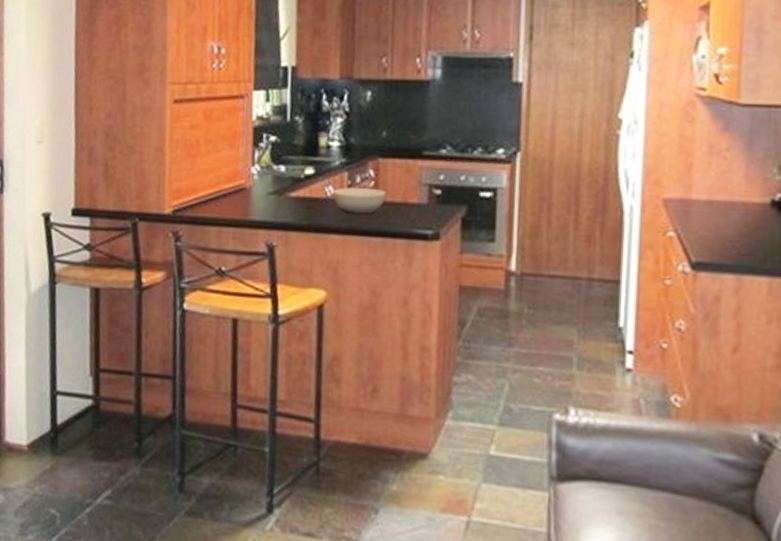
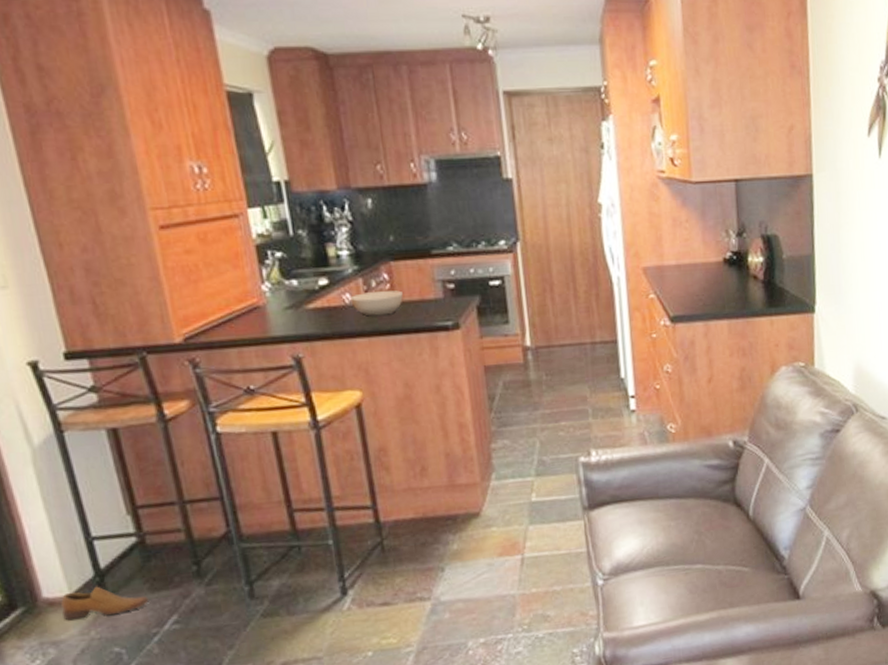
shoe: none [17,441,90,475] -> present [61,586,149,621]

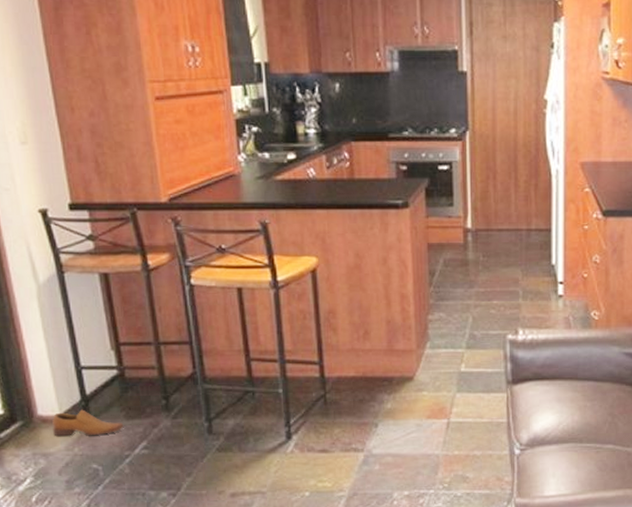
bowl: present [350,290,404,317] -> none [314,169,361,190]

